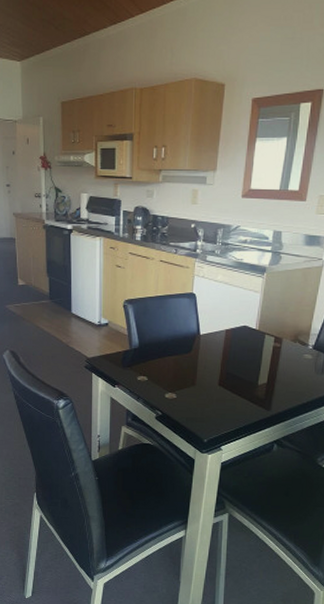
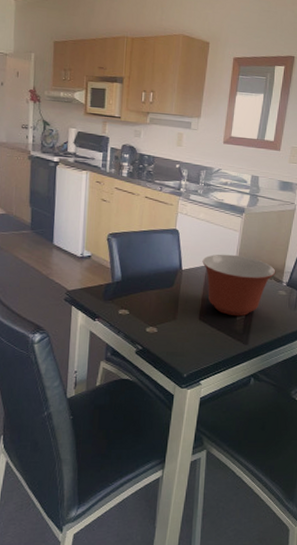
mixing bowl: none [221,317,301,382] -> present [202,254,276,317]

